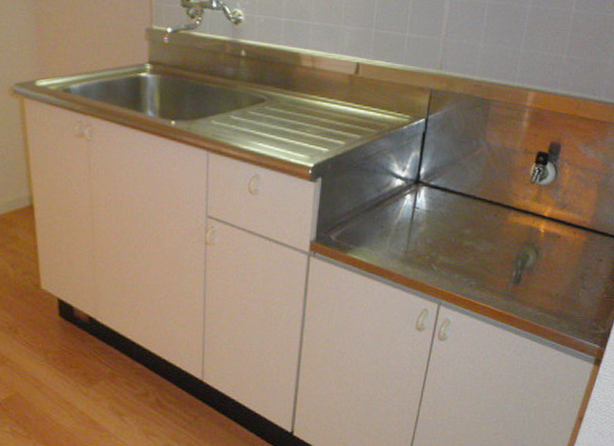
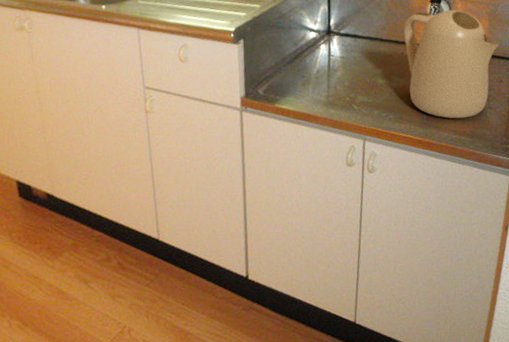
kettle: none [497,171,607,296] -> present [403,9,501,119]

